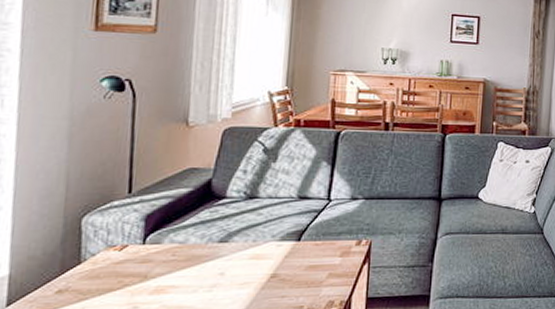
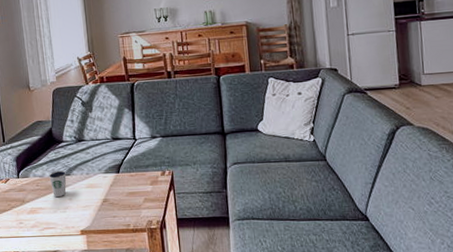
dixie cup: none [194,235,223,272] -> present [49,170,67,198]

